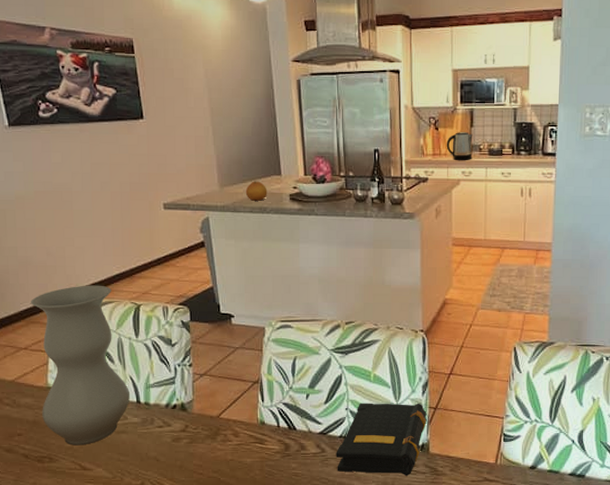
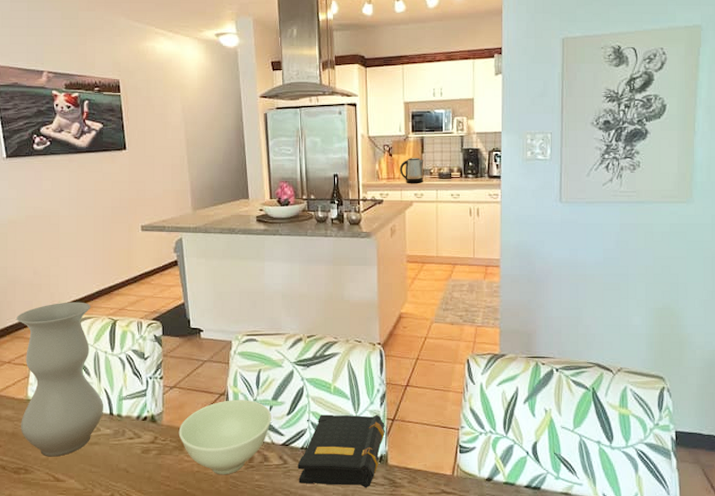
bowl: none [210,388,309,464] -> present [178,400,272,475]
fruit: present [245,181,268,201] -> none [216,204,236,222]

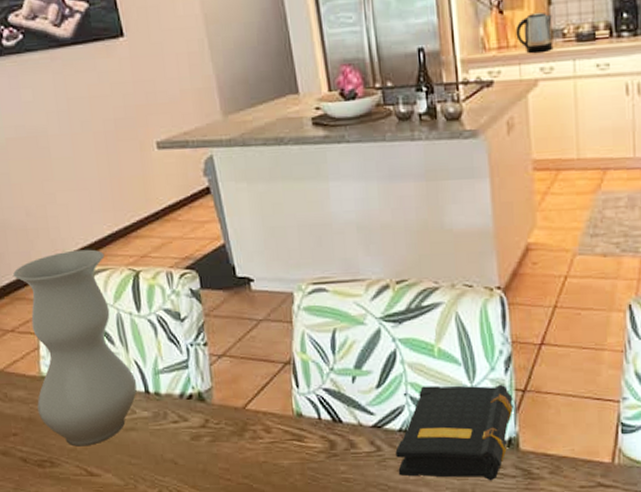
bowl: present [178,400,272,475] -> none [234,369,356,466]

